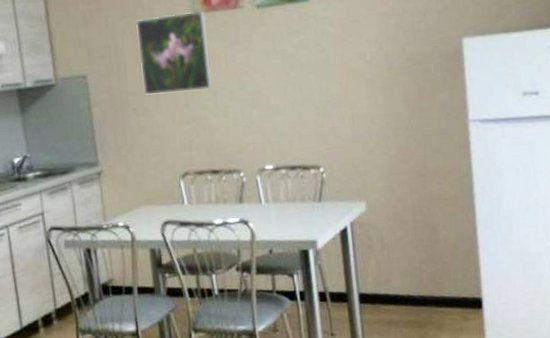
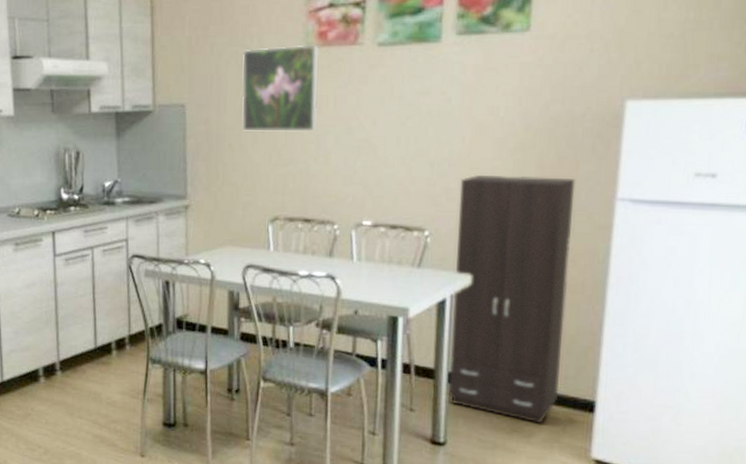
cabinet: none [343,107,452,328] -> present [448,174,576,425]

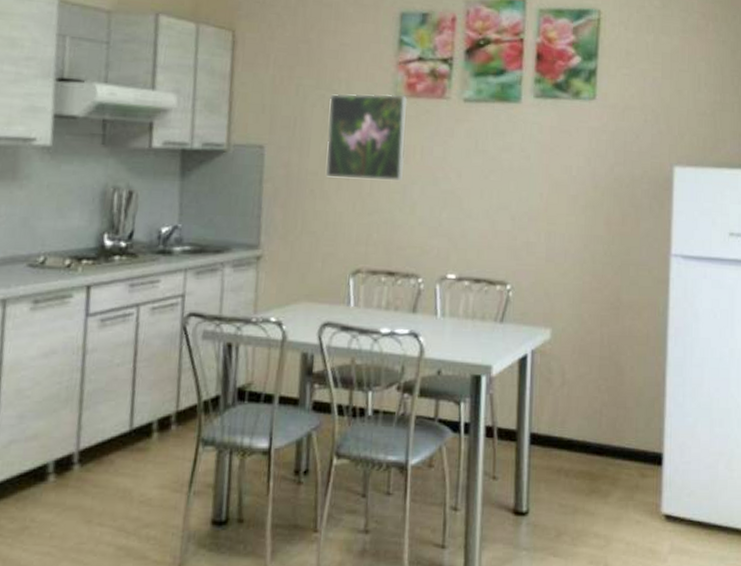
cabinet: present [448,174,576,425] -> none [530,229,638,483]

